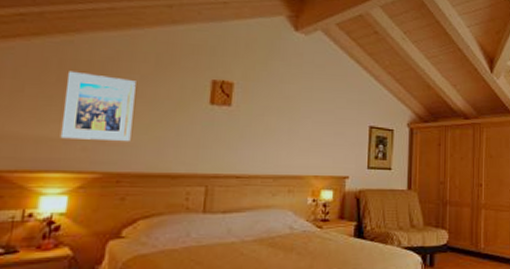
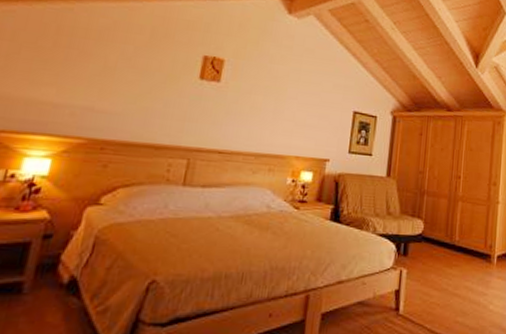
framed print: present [60,70,136,141] -> none [50,37,130,109]

